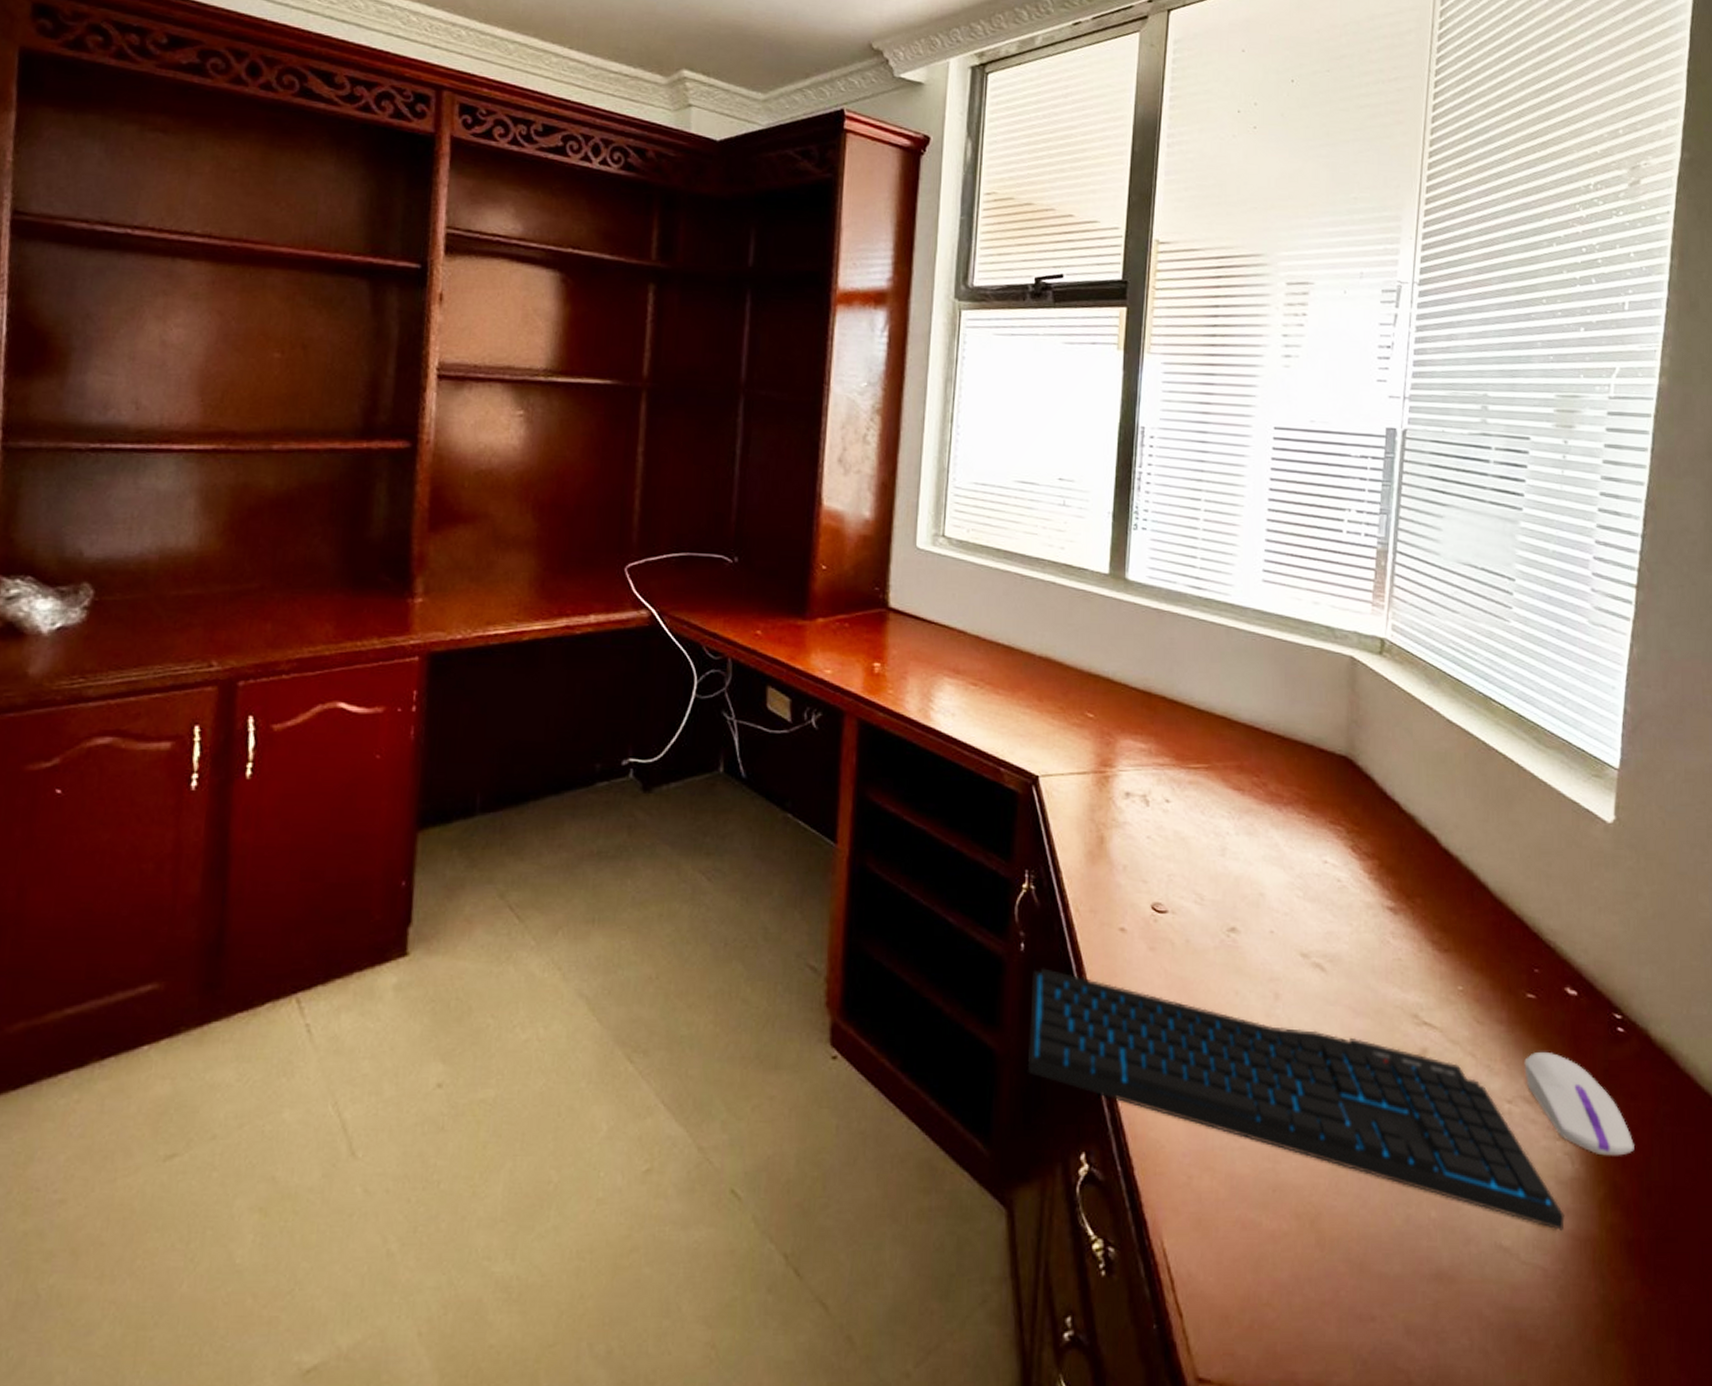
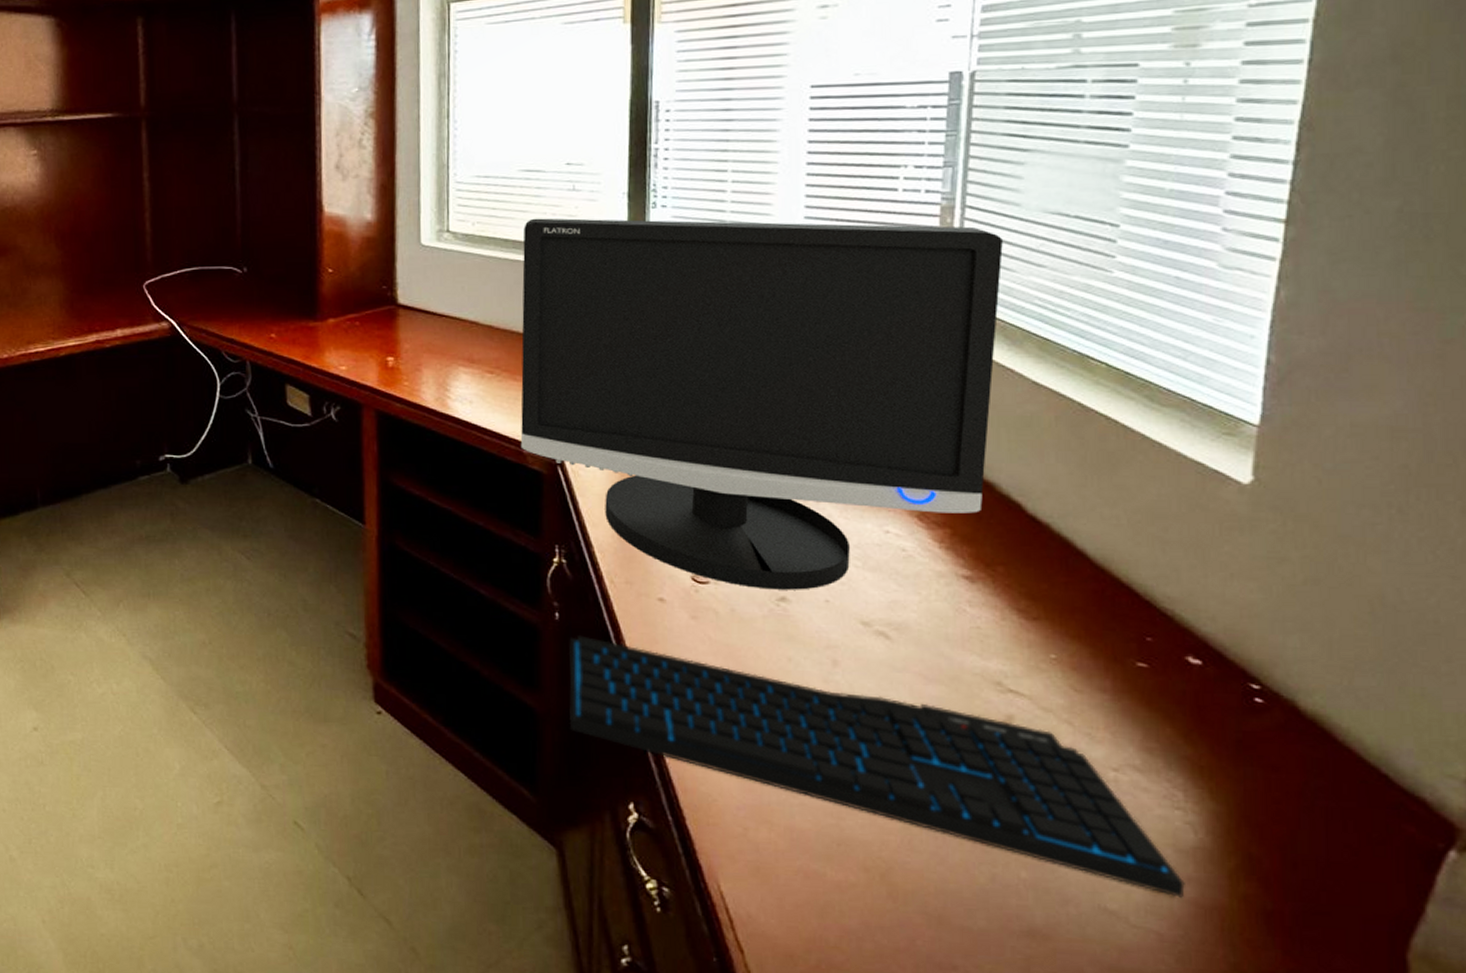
monitor: none [998,530,1425,920] -> present [520,218,1003,590]
computer mouse: present [1524,1052,1634,1156] -> none [1134,722,1276,828]

